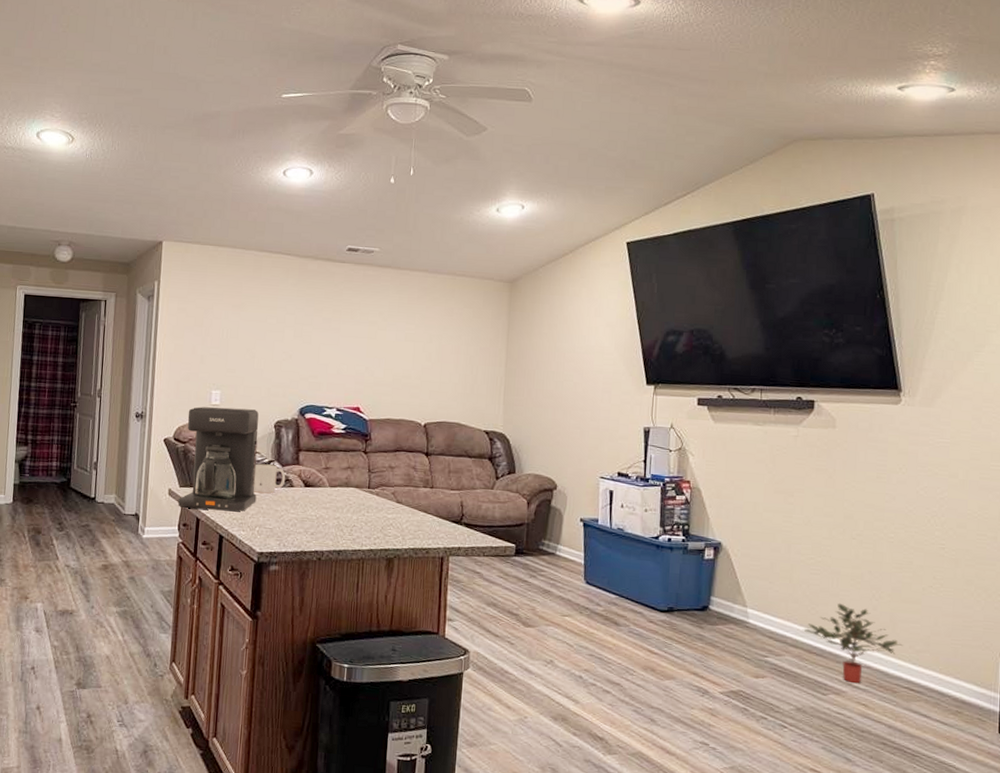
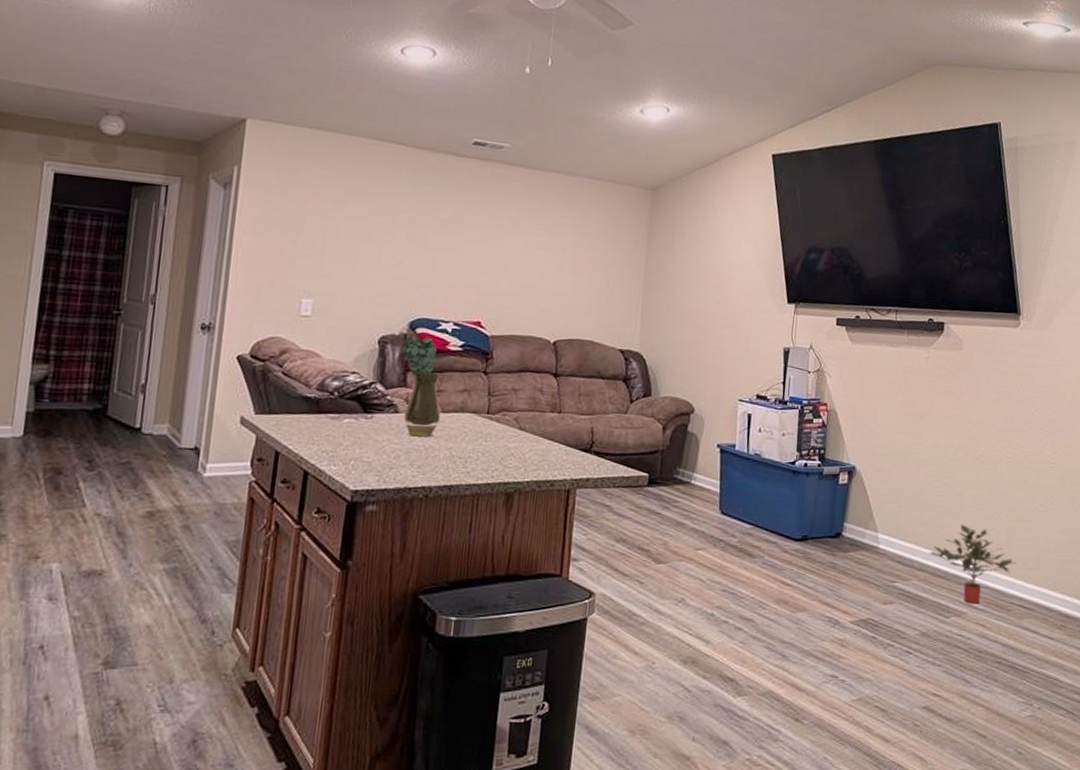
coffee maker: present [178,406,259,512] -> none [252,318,360,443]
mug: present [254,463,286,495] -> none [349,386,390,422]
vase: none [294,417,328,509] -> present [402,331,441,438]

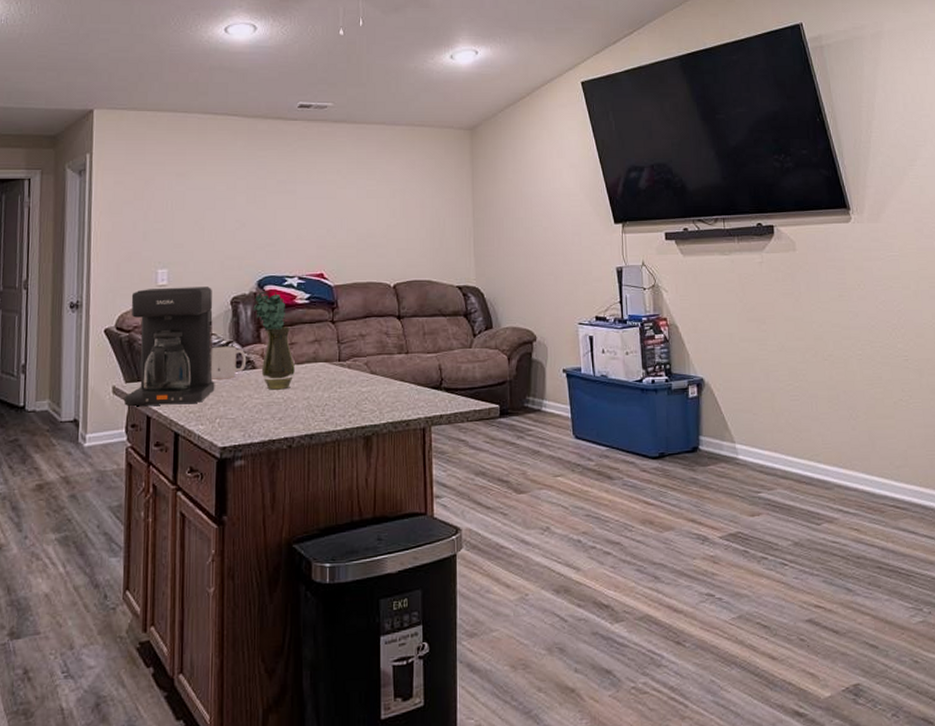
coffee maker: none [252,318,360,443] -> present [124,287,215,407]
mug: none [349,386,390,422] -> present [211,346,247,381]
potted plant: present [928,524,1017,603] -> none [789,427,884,508]

